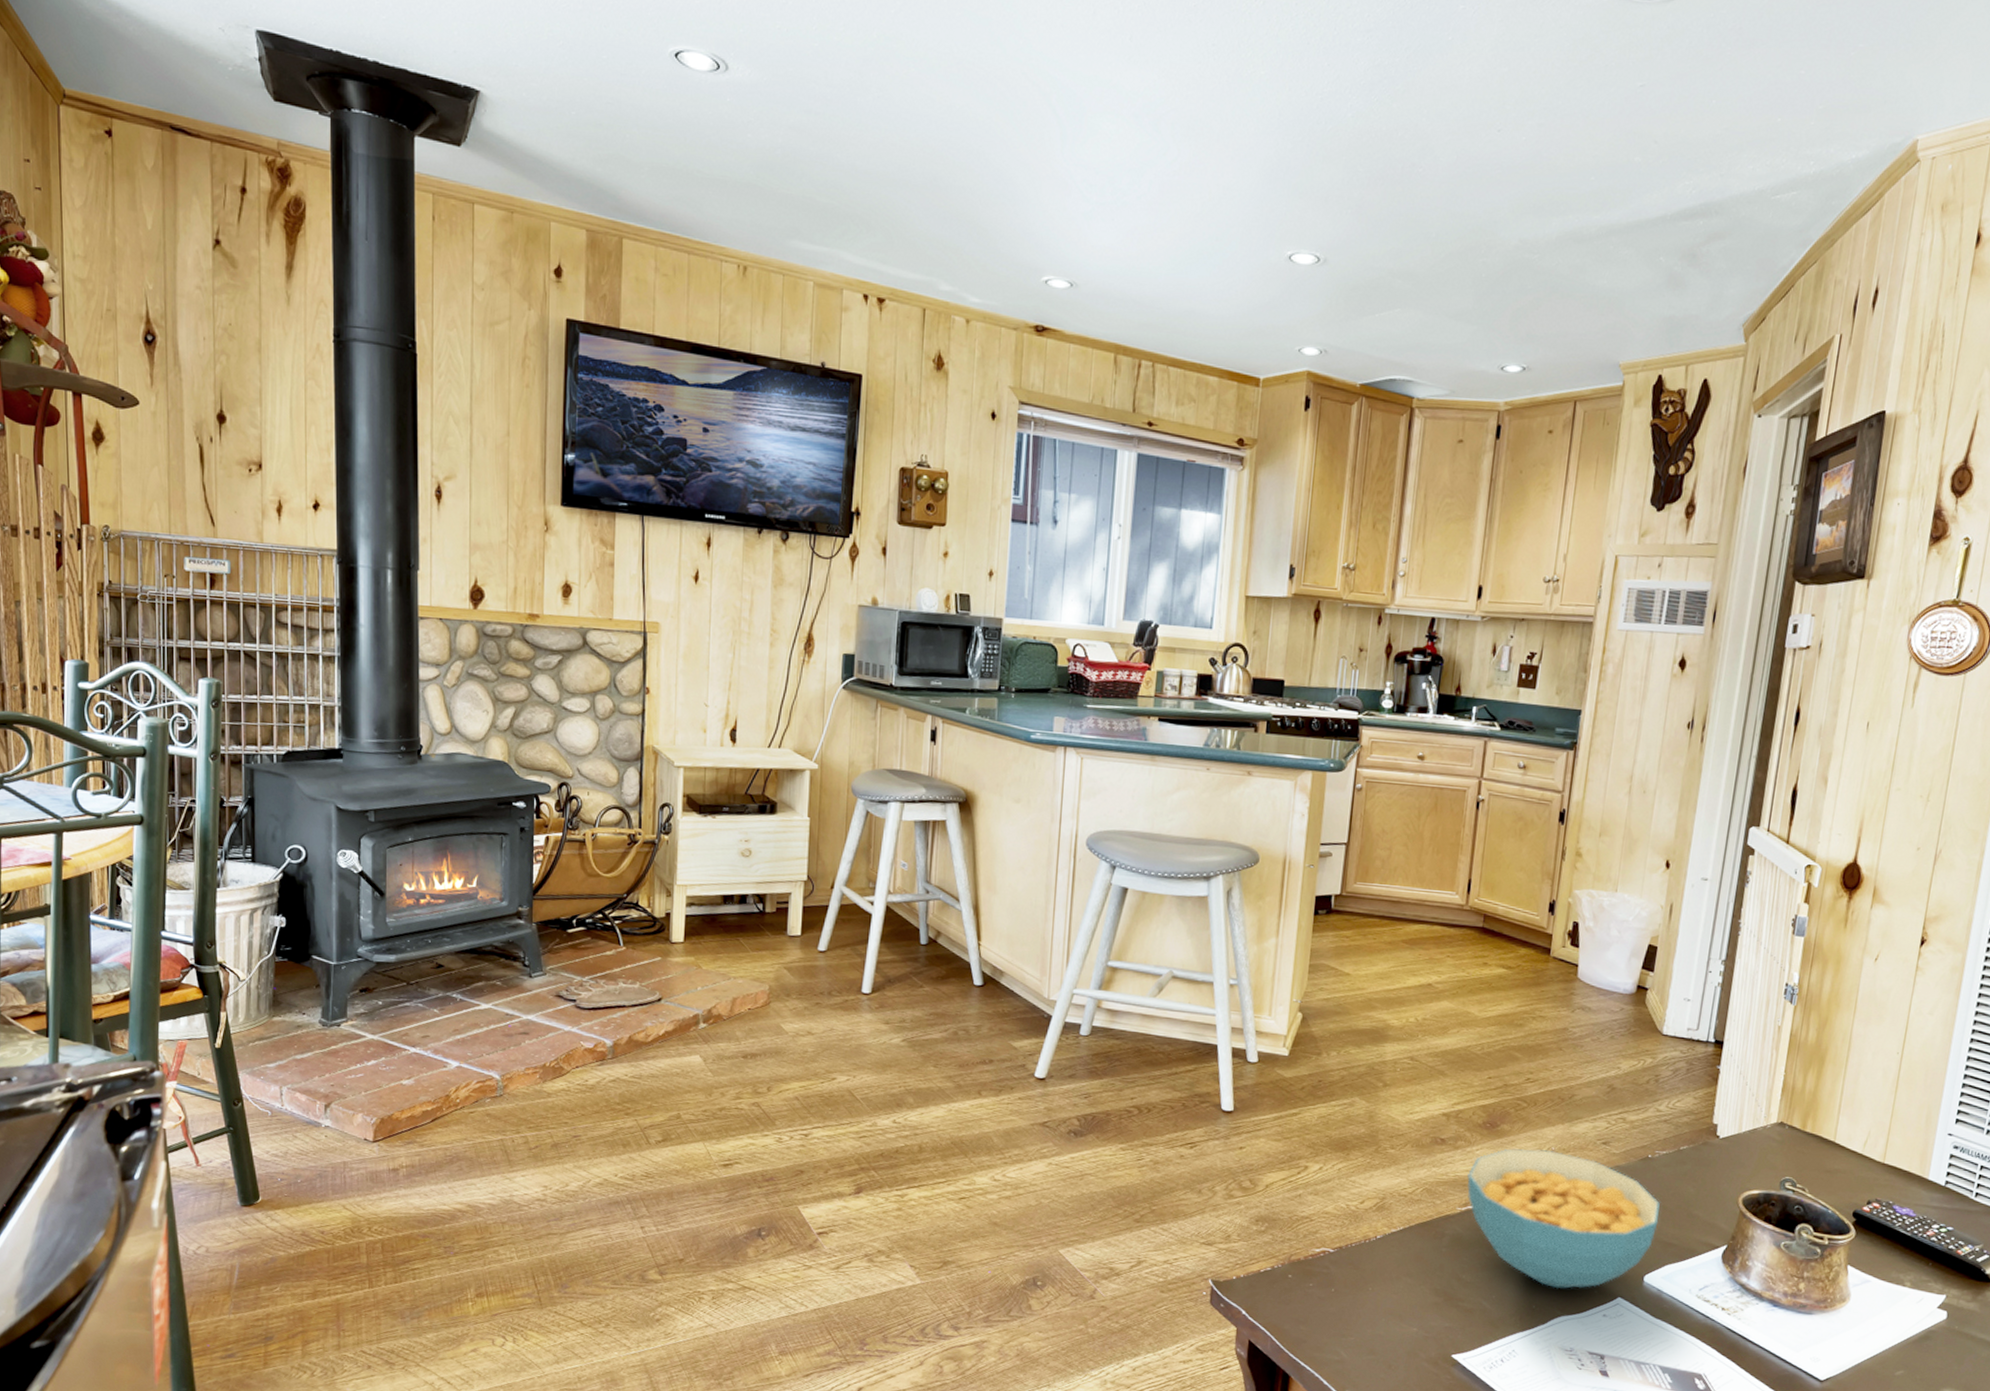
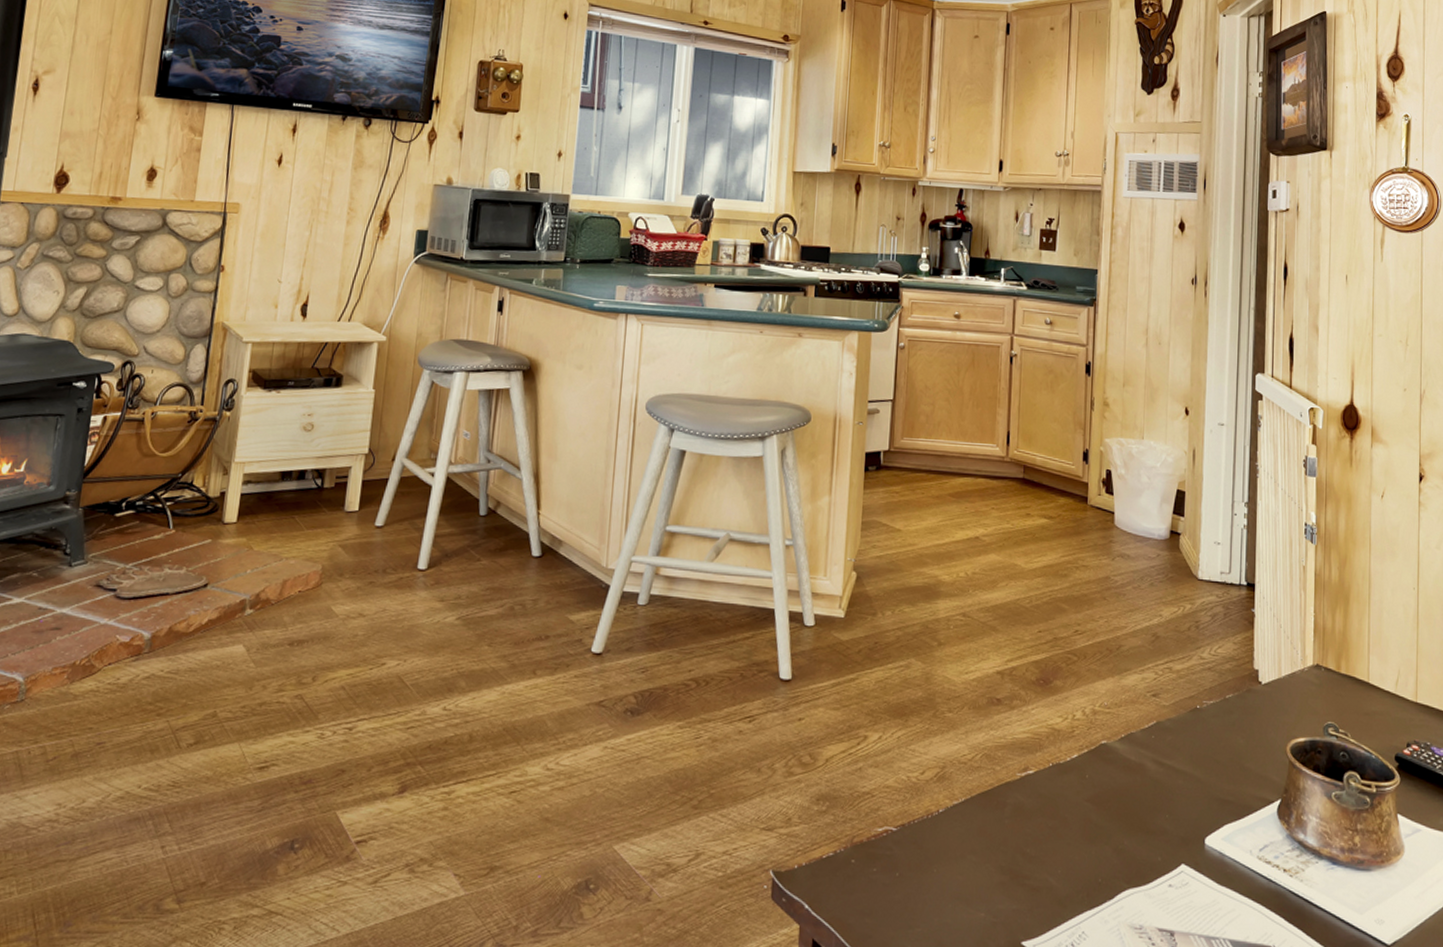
cereal bowl: present [1466,1148,1660,1289] -> none [1025,705,1213,859]

